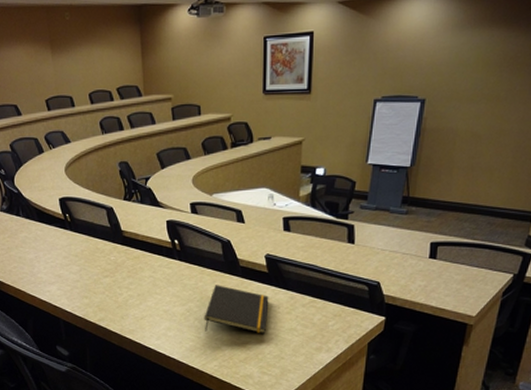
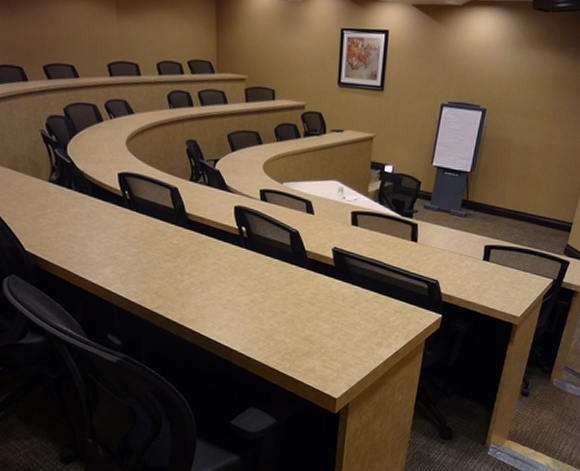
notepad: present [204,285,269,334] -> none [268,276,334,328]

